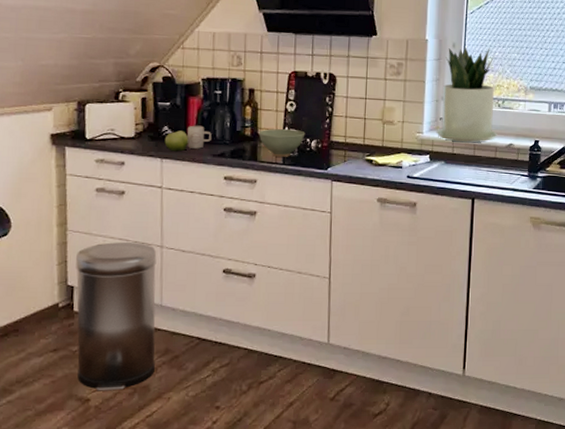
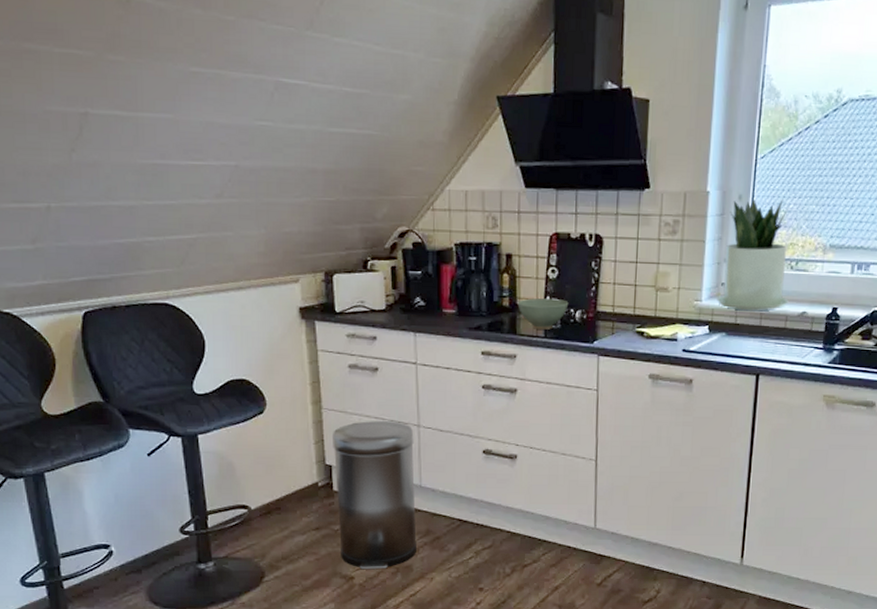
fruit: present [164,130,189,153] -> none [417,301,443,326]
mug: present [186,125,212,149] -> none [440,295,467,321]

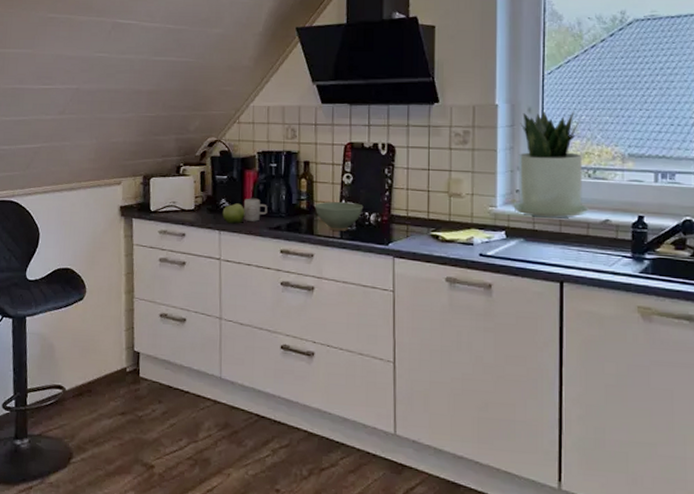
pedal bin: present [331,421,417,570] -> none [141,311,216,461]
fruit: none [417,301,443,326] -> present [222,203,245,225]
mug: none [440,295,467,321] -> present [243,198,267,221]

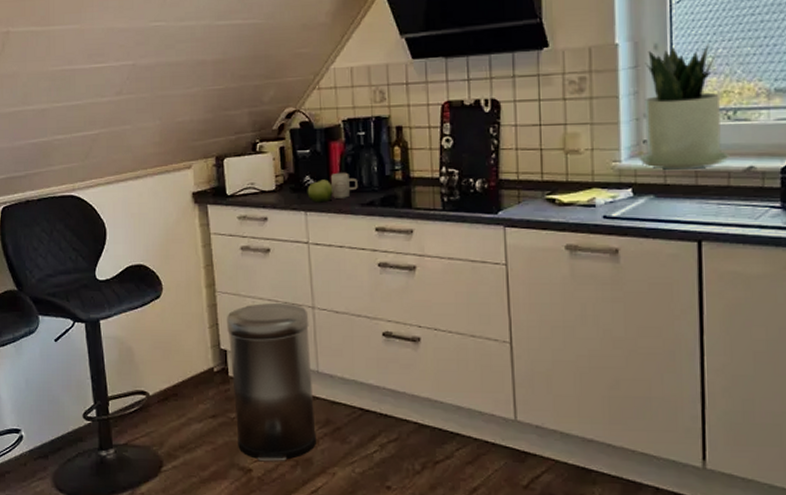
pedal bin: none [141,311,216,461] -> present [226,303,316,463]
bowl: present [314,202,364,231] -> none [411,169,467,202]

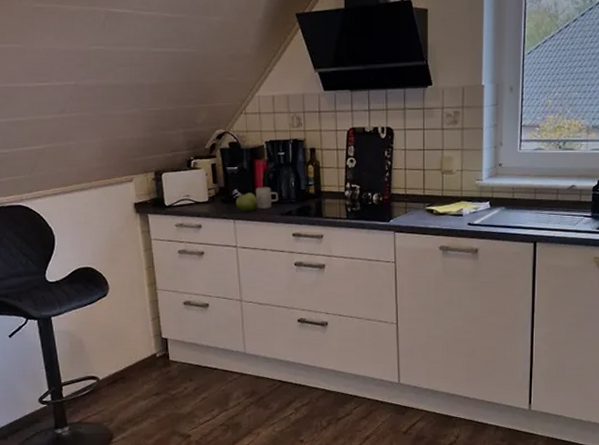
pedal bin: present [226,303,316,463] -> none [166,298,244,428]
planter: present [639,44,730,170] -> none [495,88,559,187]

